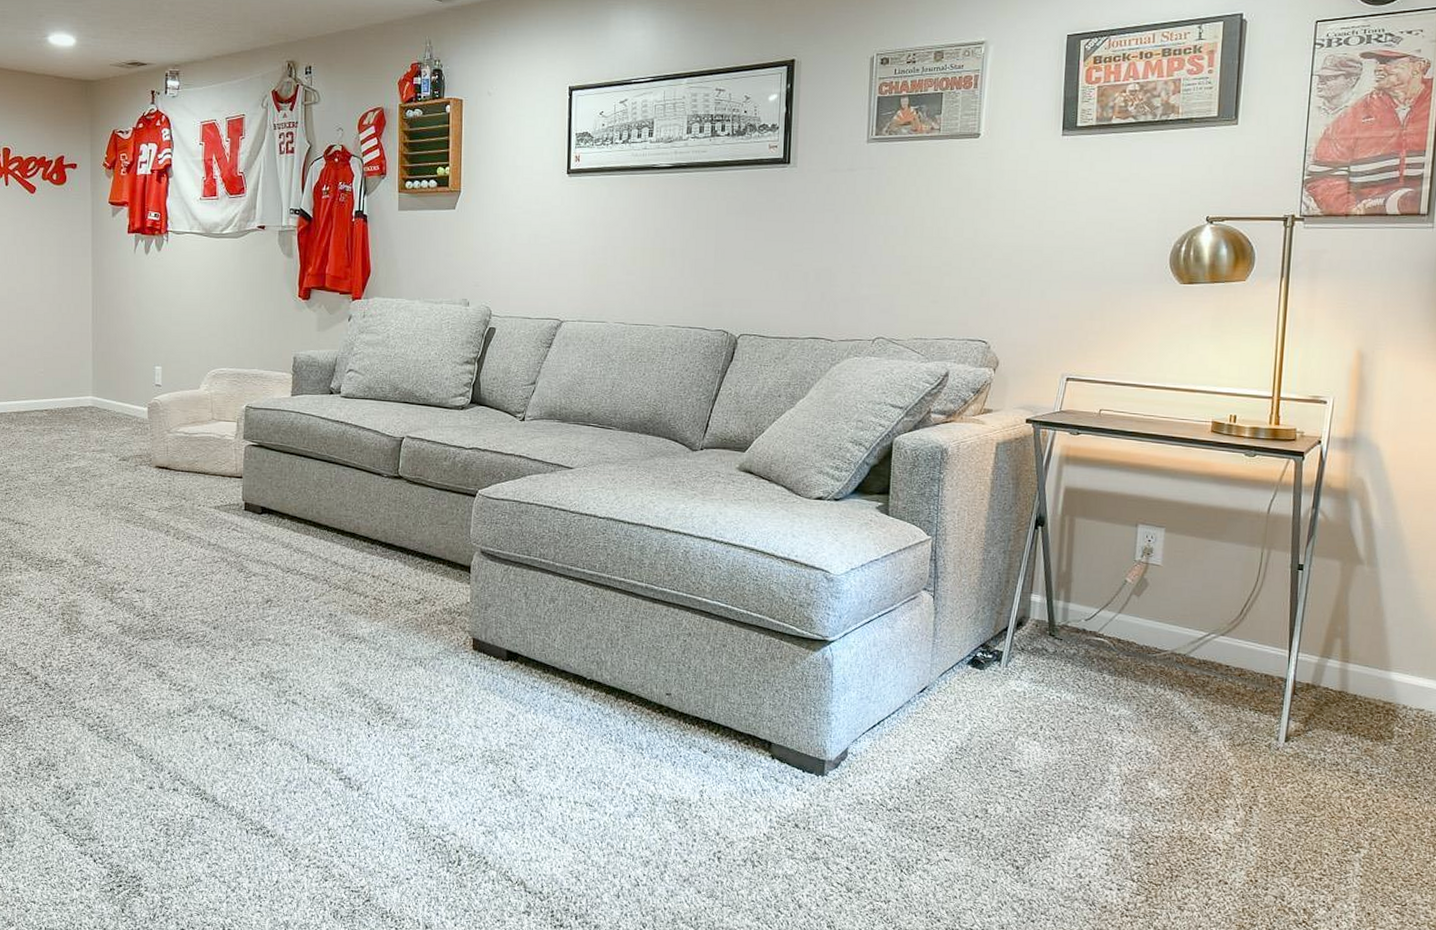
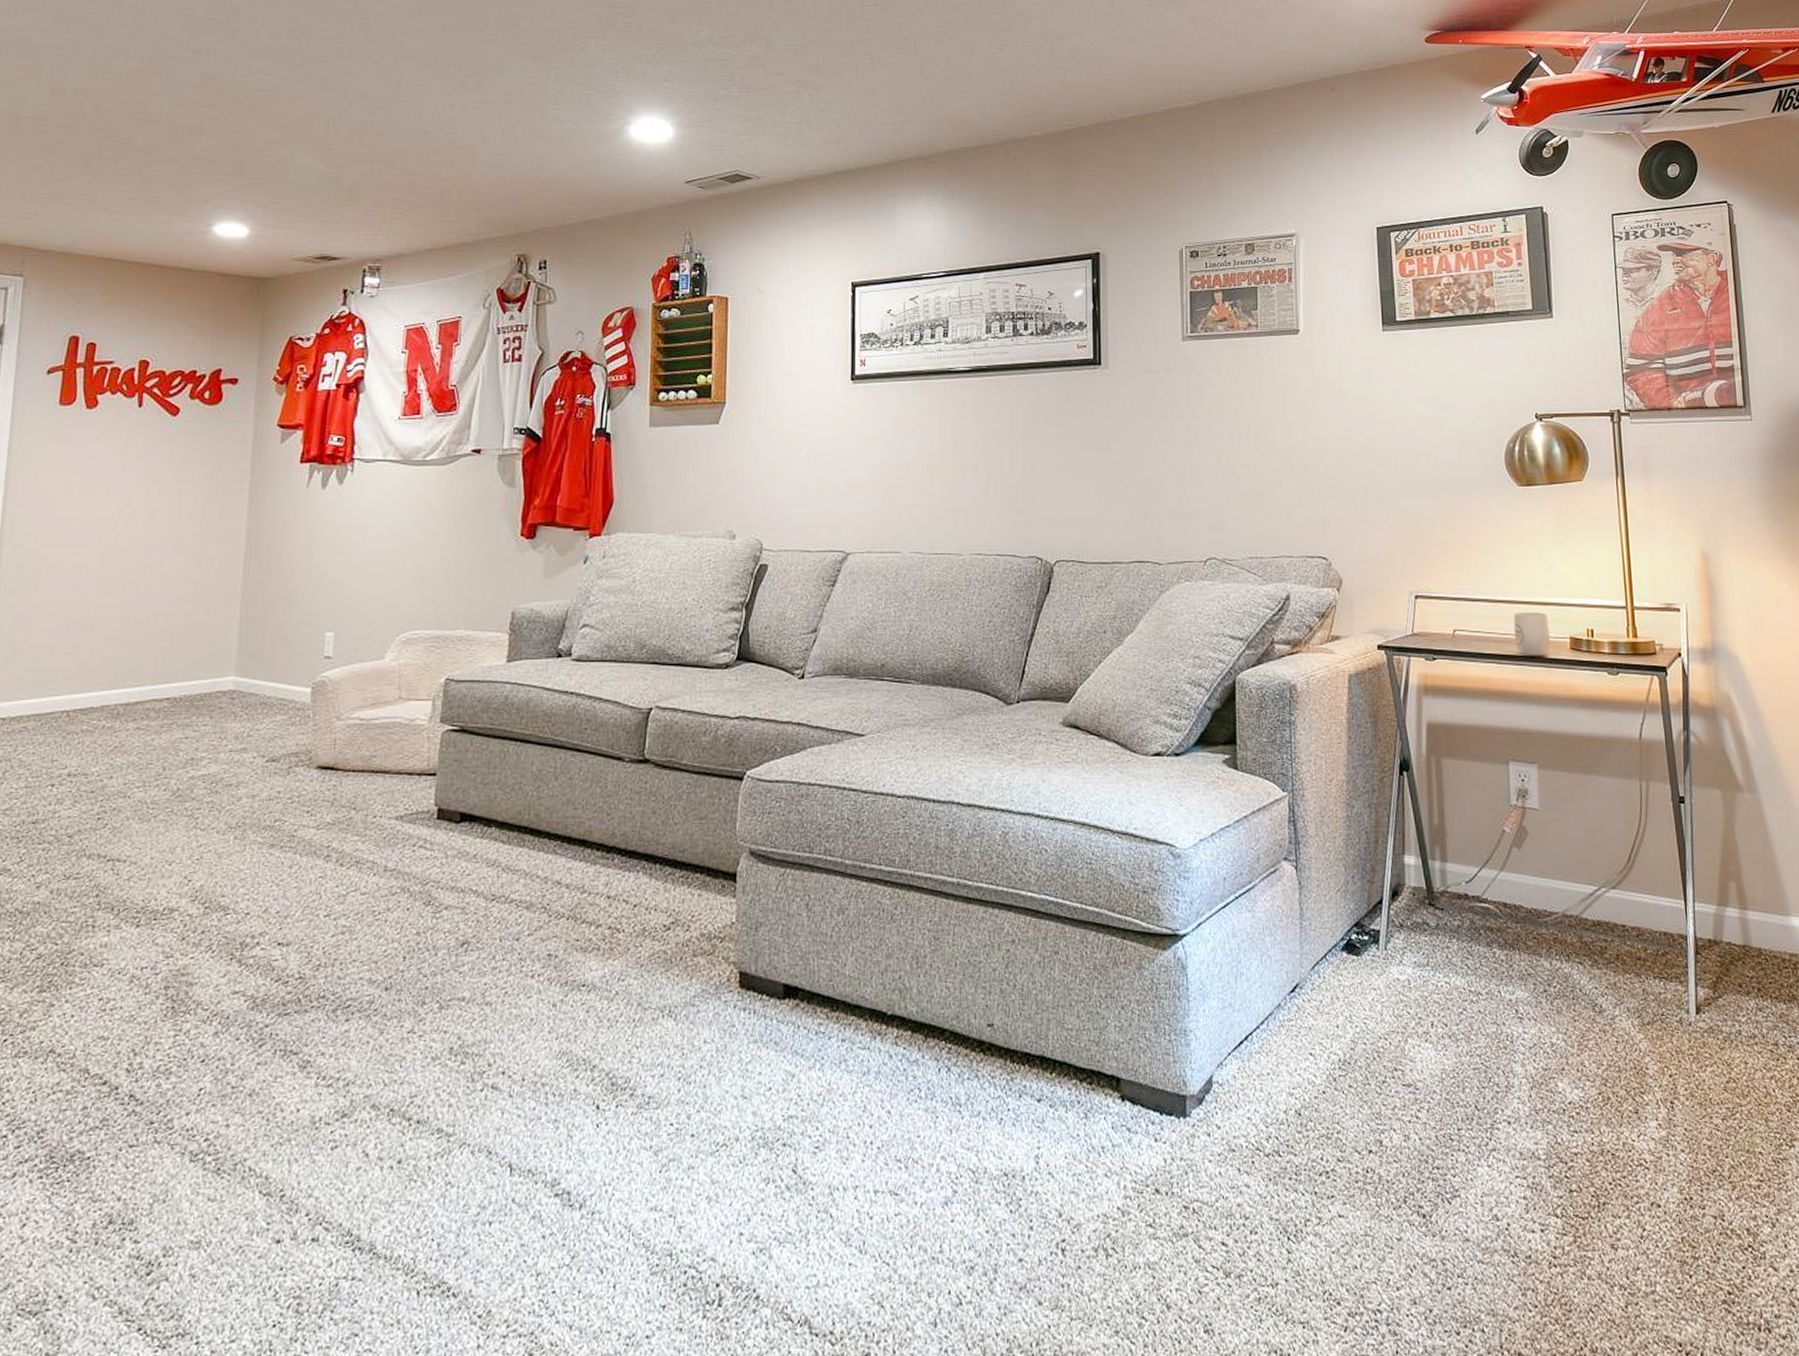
mug: none [1158,397,1194,437] -> present [1514,612,1550,657]

